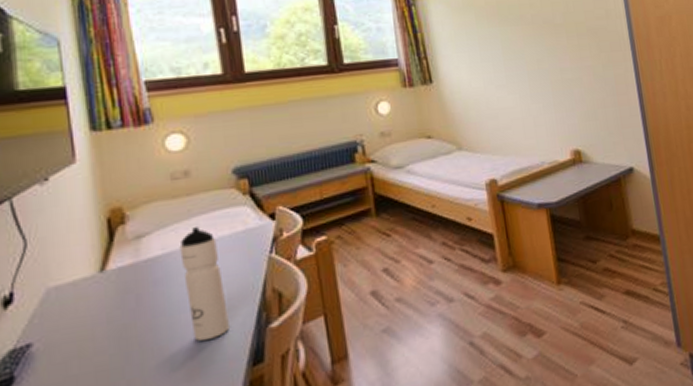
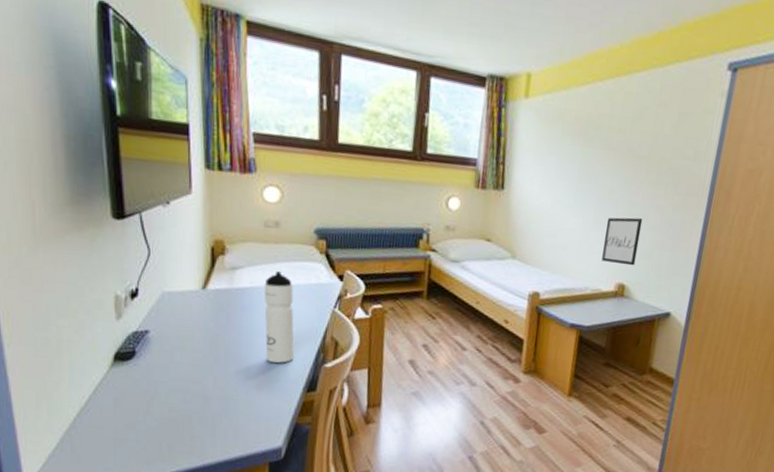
wall art: none [543,82,584,132] -> present [602,217,643,266]

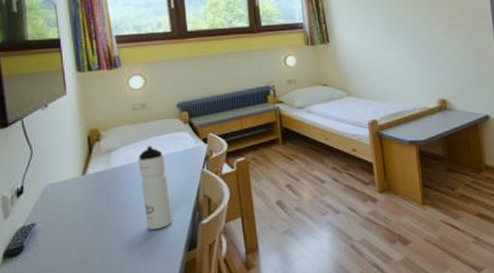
wall art: present [602,217,643,266] -> none [417,45,449,84]

